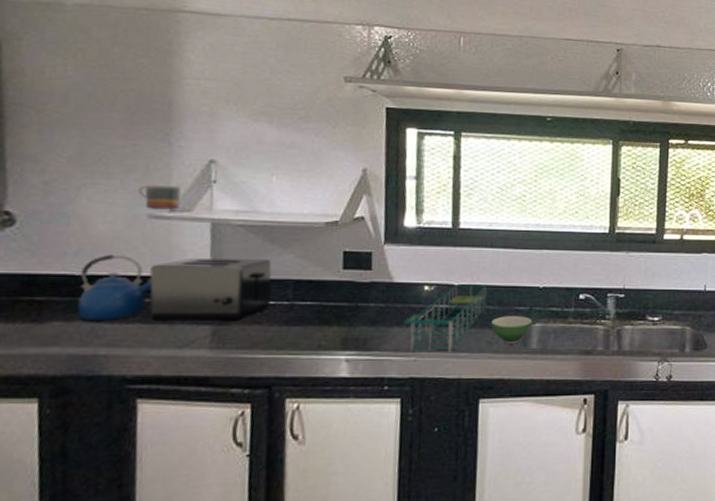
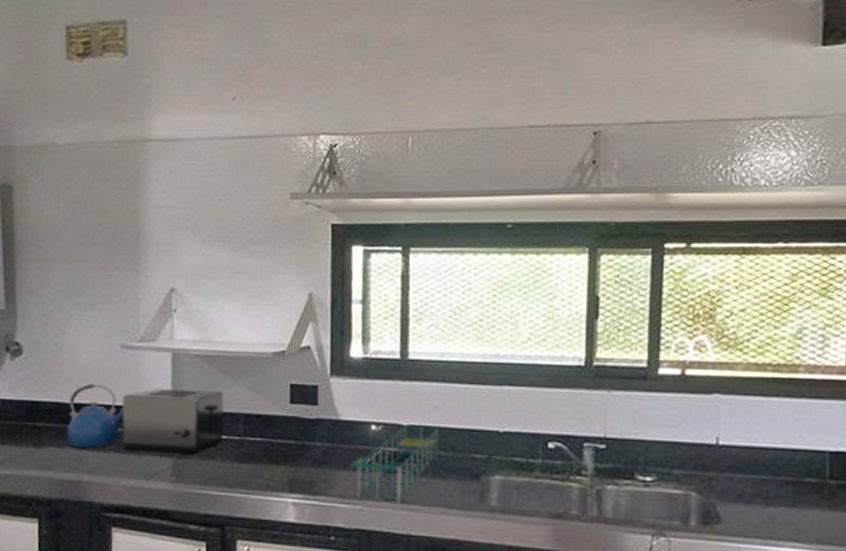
mug: present [138,185,182,210] -> none [113,315,148,340]
bowl: present [491,316,533,344] -> none [444,464,492,500]

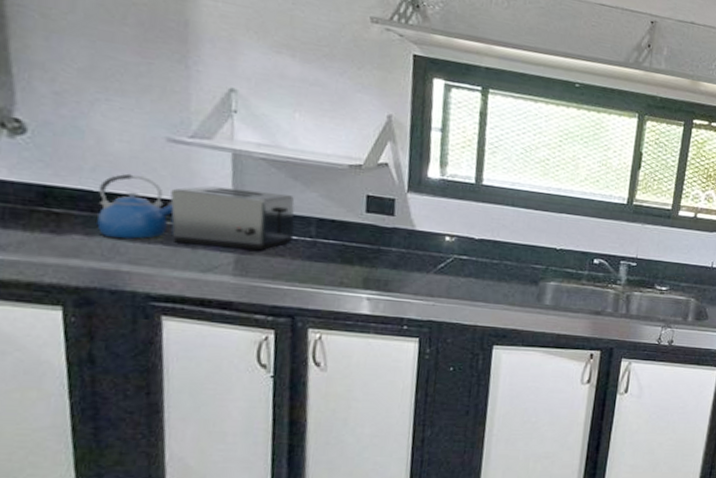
dish rack: present [350,426,439,505] -> none [424,239,506,302]

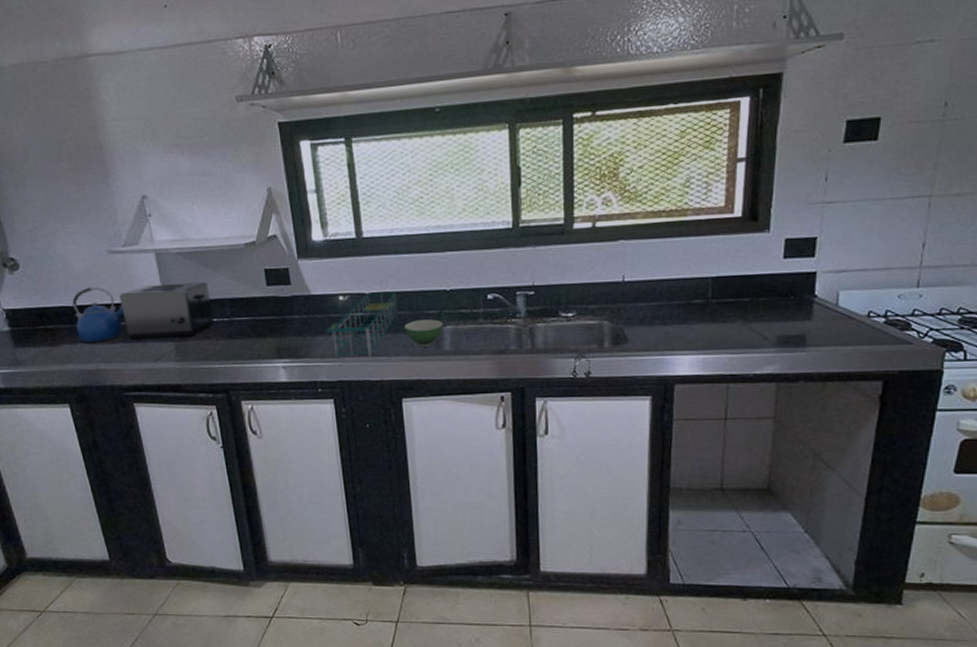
dish rack: none [424,239,506,302] -> present [325,293,398,358]
bowl: none [508,272,549,299] -> present [404,319,444,347]

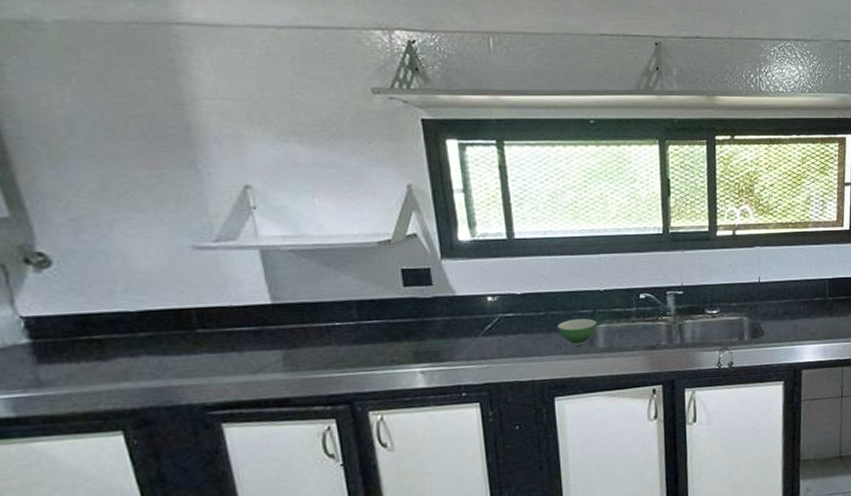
kettle: present [72,287,124,342] -> none [135,288,212,354]
toaster: present [119,281,214,340] -> none [206,281,337,349]
dish rack: present [325,293,398,358] -> none [472,293,551,359]

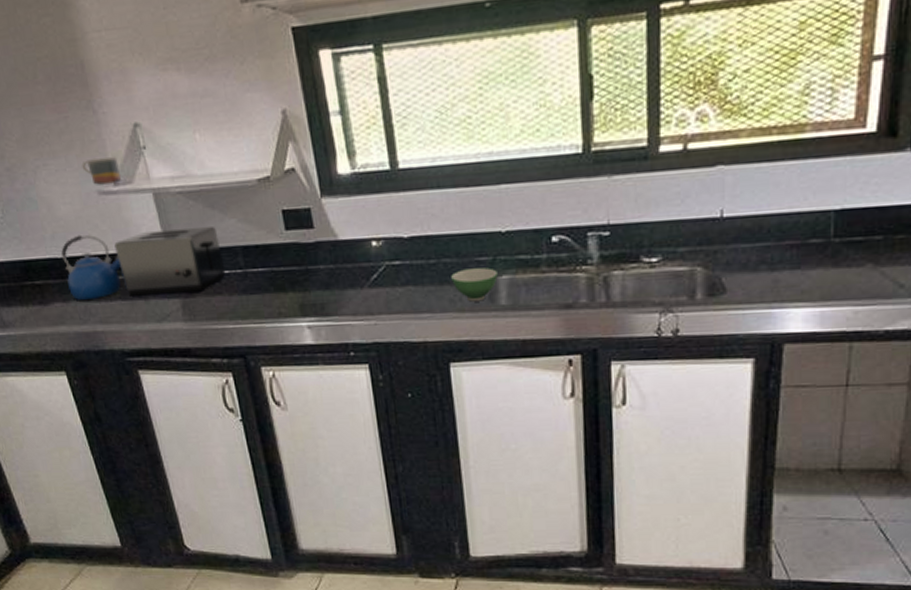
kettle: none [135,288,212,354] -> present [61,234,121,300]
mug: none [174,215,224,240] -> present [81,157,122,185]
toaster: none [206,281,337,349] -> present [114,225,226,296]

